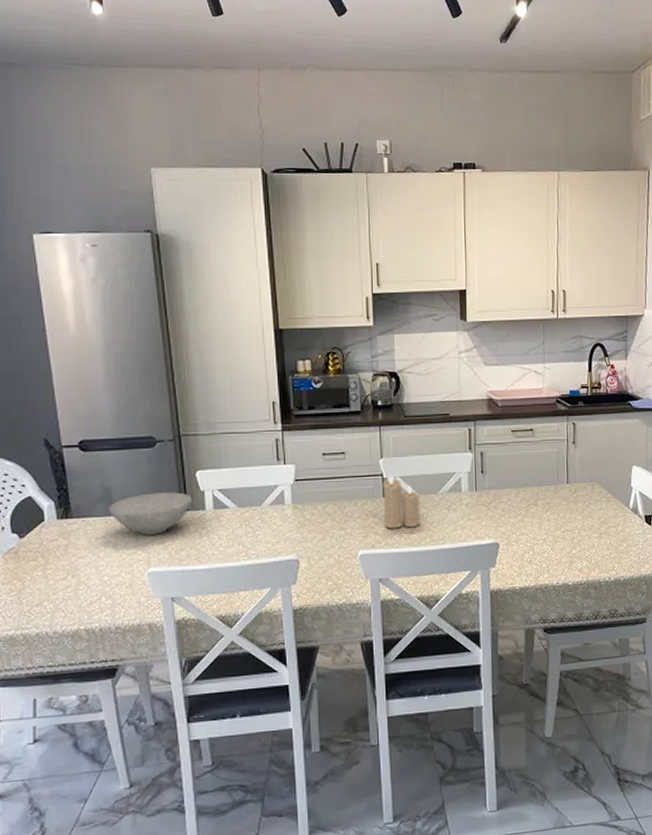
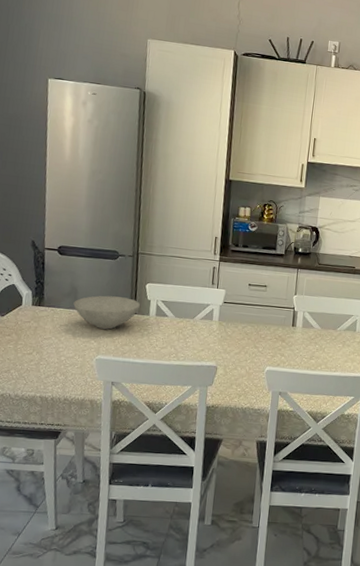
candle: present [382,475,421,529] -> none [290,309,322,355]

